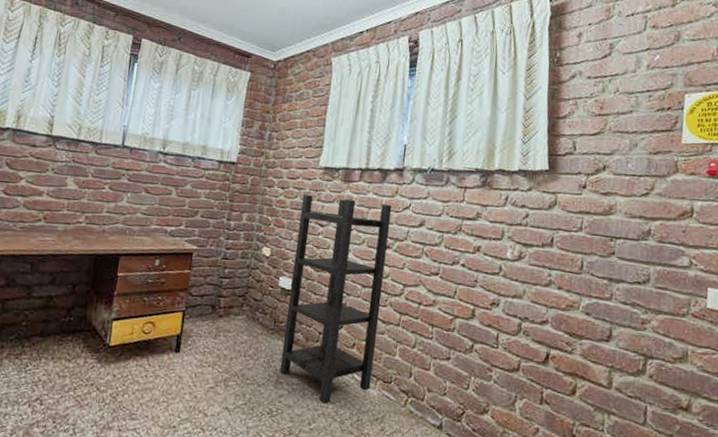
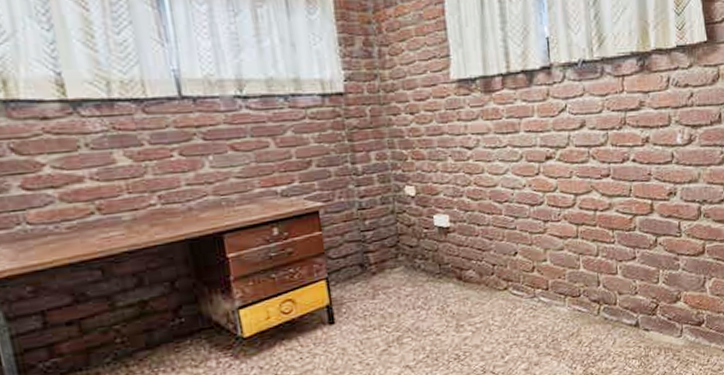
shelving unit: present [279,195,392,403] -> none [439,110,560,333]

